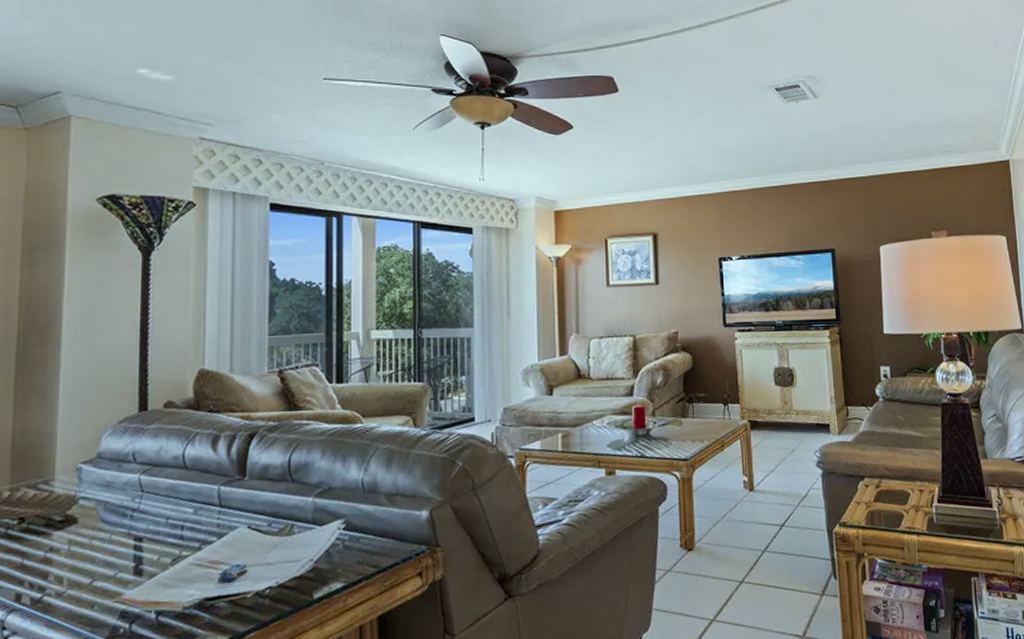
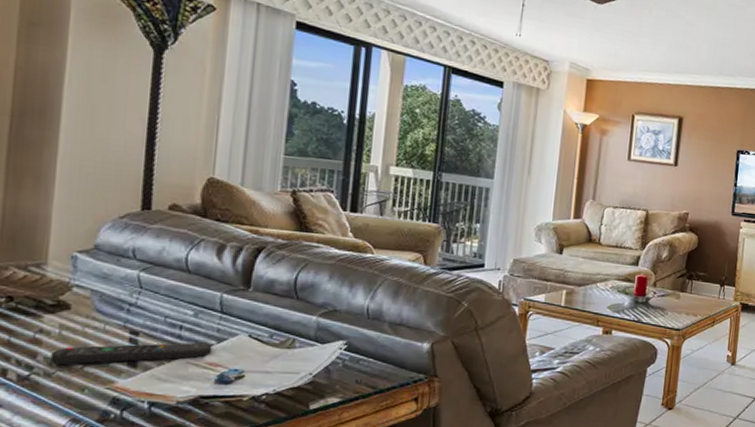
remote control: none [61,540,214,582] -> present [50,342,213,365]

